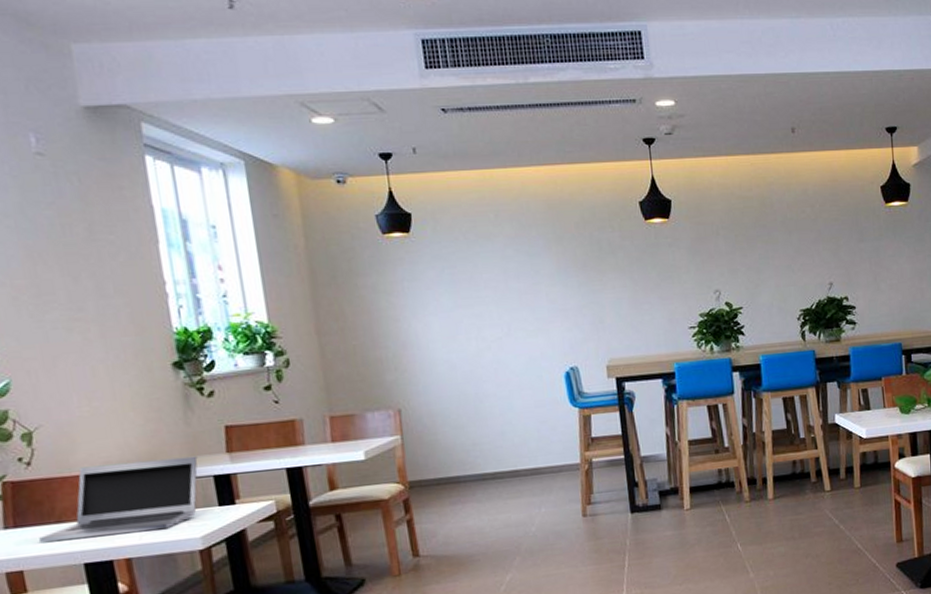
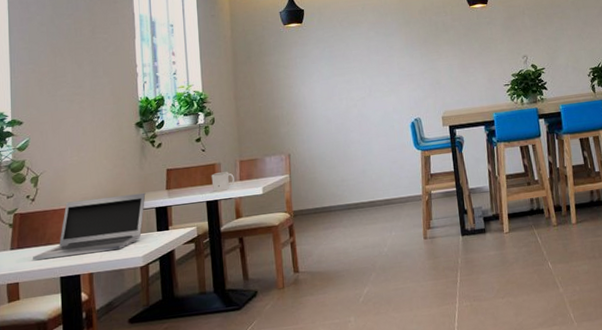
mug: none [290,430,324,457] -> present [211,172,234,193]

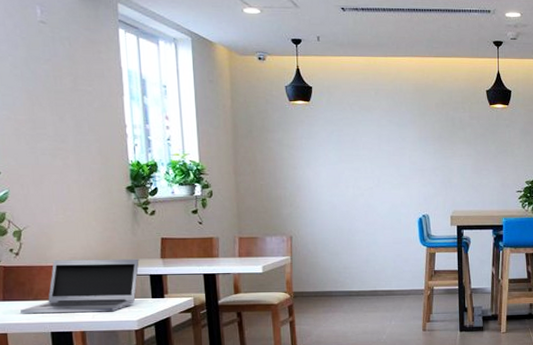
mug: present [211,172,234,193] -> none [208,247,233,266]

